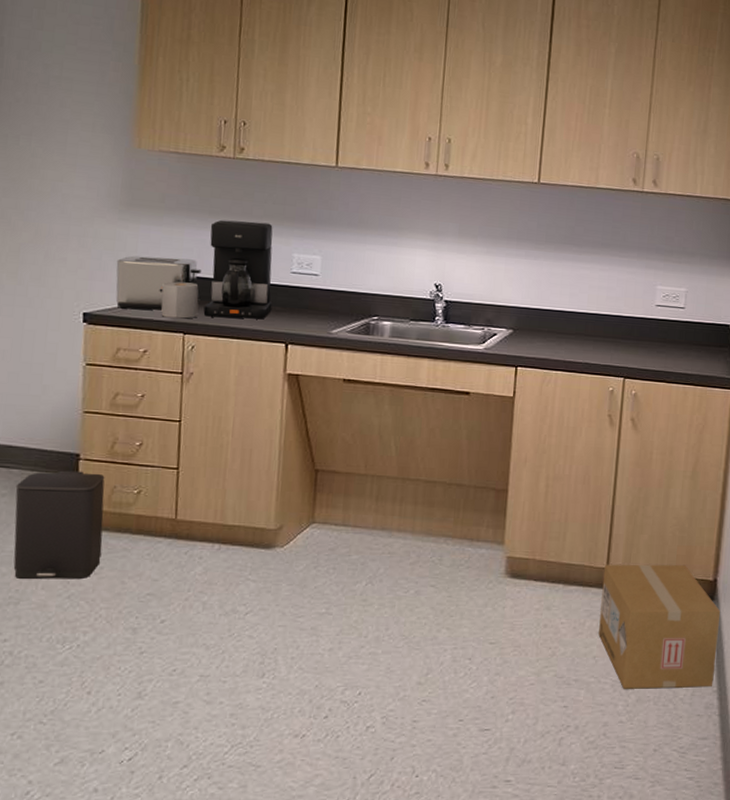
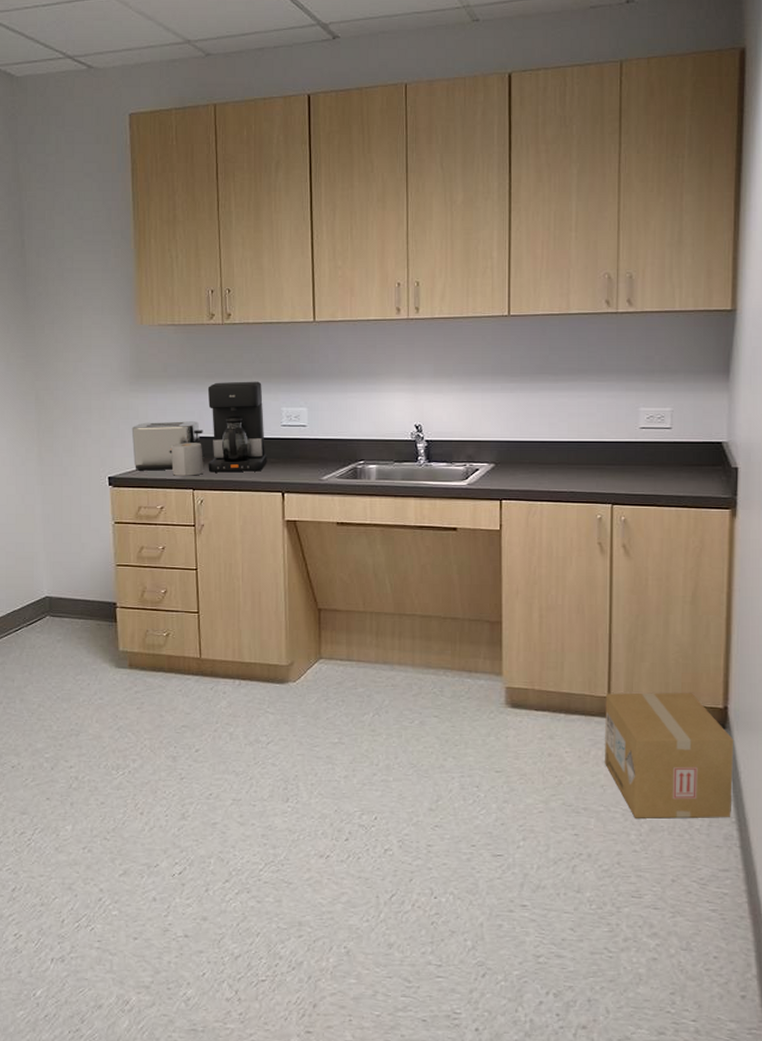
pedal bin: present [13,470,105,579] -> none [68,617,142,714]

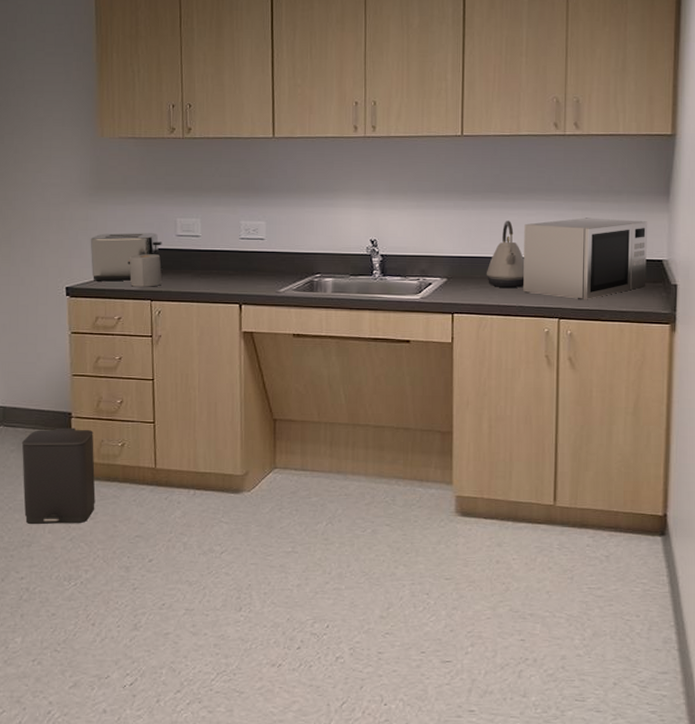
pedal bin: none [68,617,142,714] -> present [21,427,96,524]
coffee maker: present [207,381,267,473] -> none [166,194,225,284]
kettle: none [535,403,576,473] -> present [486,220,525,288]
microwave: none [574,399,706,485] -> present [523,218,648,300]
cardboard box: present [605,693,733,819] -> none [550,501,672,623]

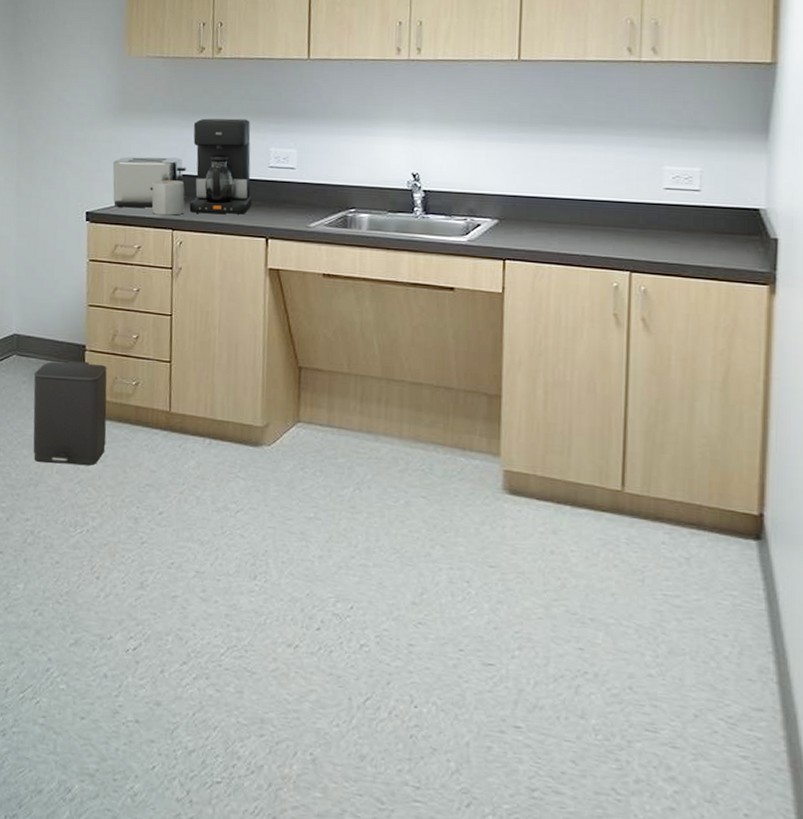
coffee maker: none [166,194,225,284] -> present [189,118,252,214]
kettle: present [486,220,525,288] -> none [544,157,590,234]
microwave: present [523,218,648,300] -> none [588,156,742,252]

